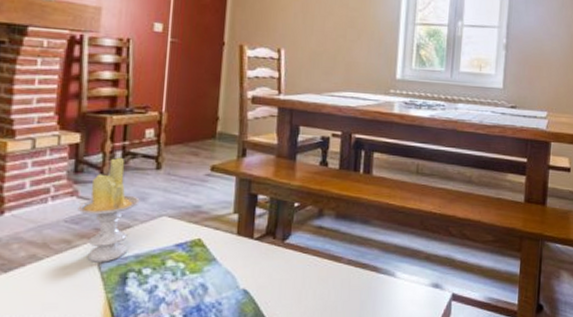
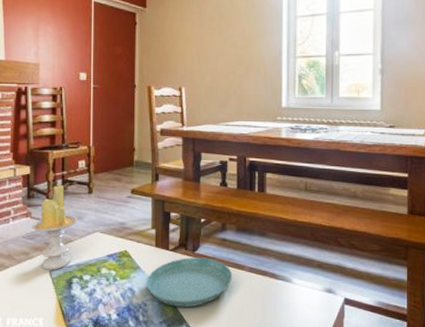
saucer: none [223,248,328,306] -> present [147,258,233,308]

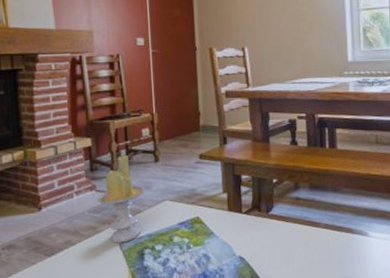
saucer: present [147,258,233,308] -> none [221,218,309,270]

